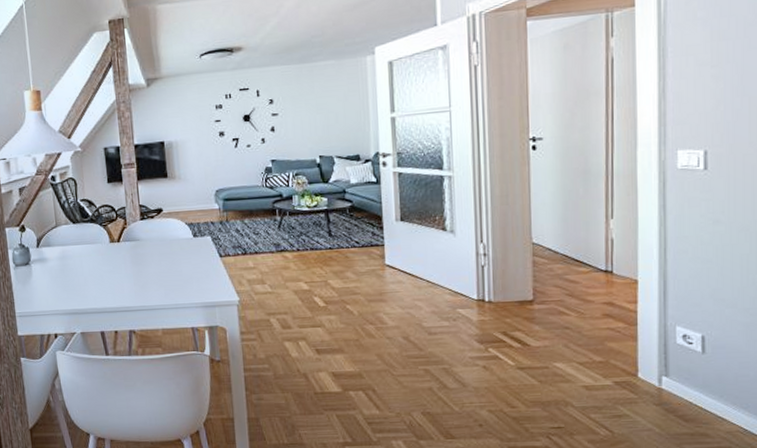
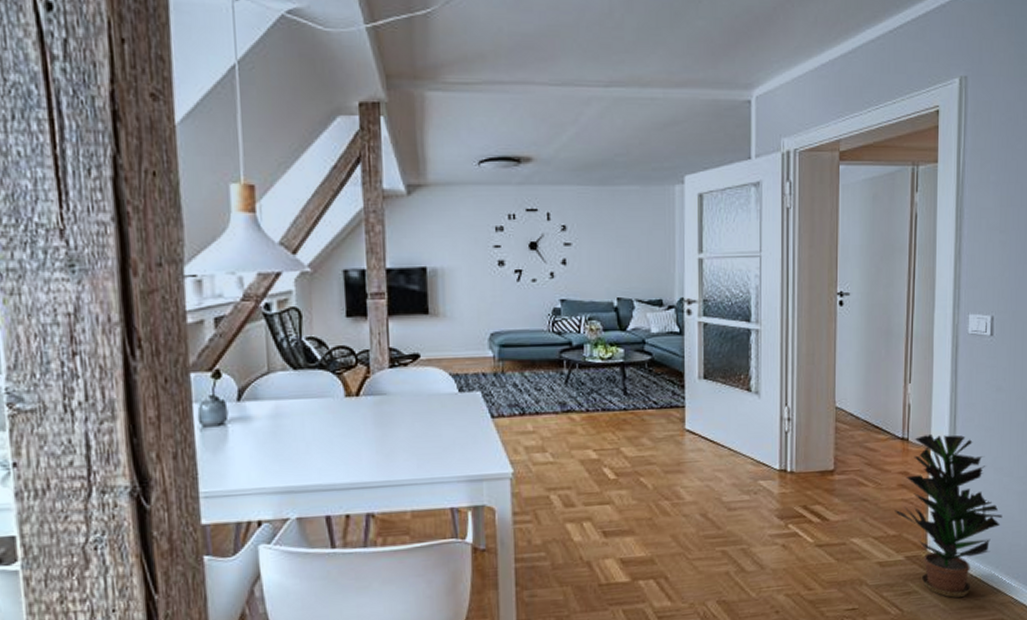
potted plant: none [600,266,726,423] -> present [895,433,1002,598]

